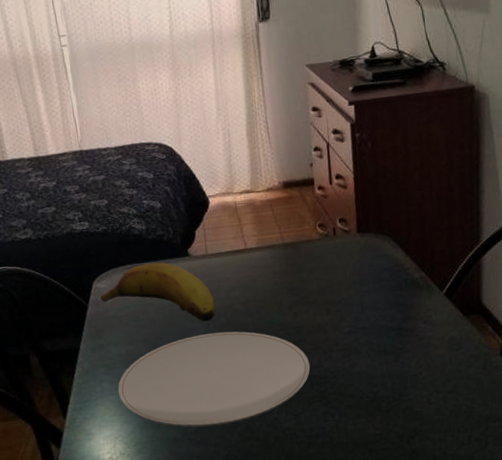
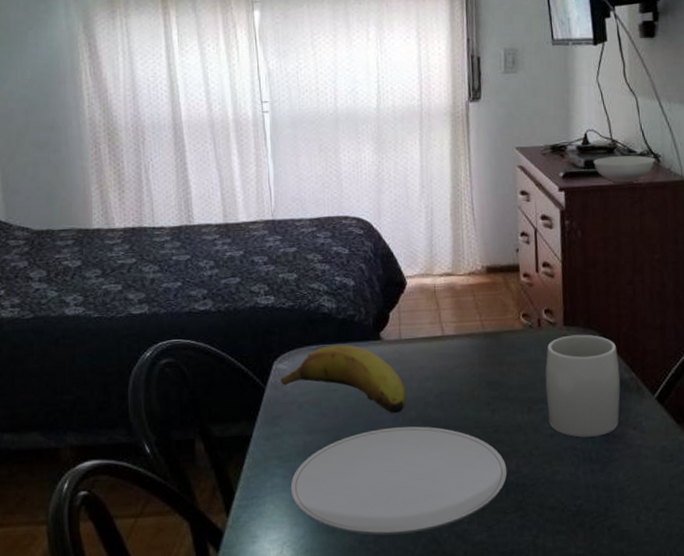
mug: none [341,239,412,333] -> present [545,334,621,438]
bowl: none [381,65,442,94] -> present [593,155,656,183]

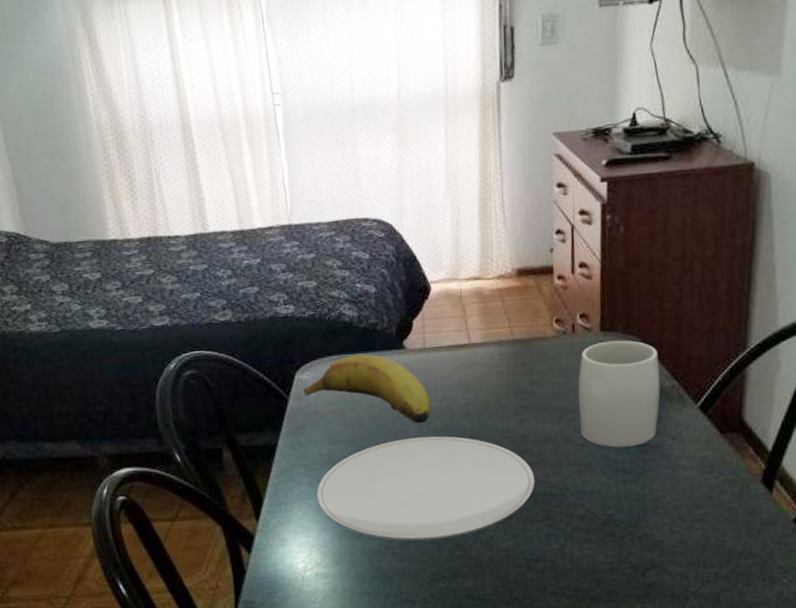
bowl: present [593,155,656,183] -> none [641,136,716,170]

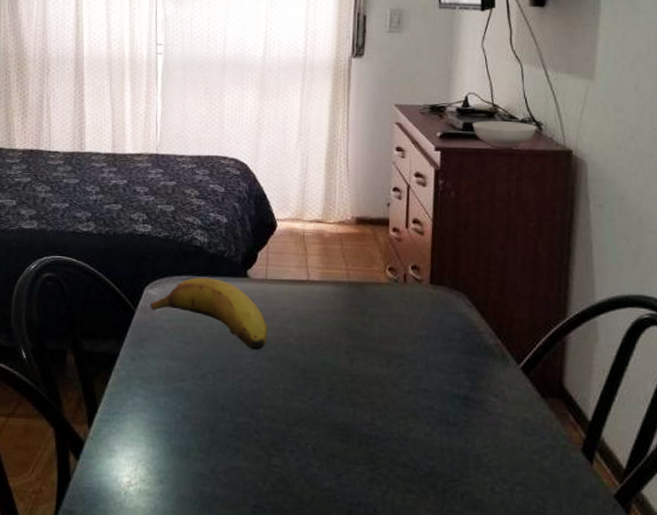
plate: present [316,436,535,541] -> none [149,363,361,470]
mug: present [578,340,661,448] -> none [406,294,485,400]
bowl: none [641,136,716,170] -> present [472,121,538,148]

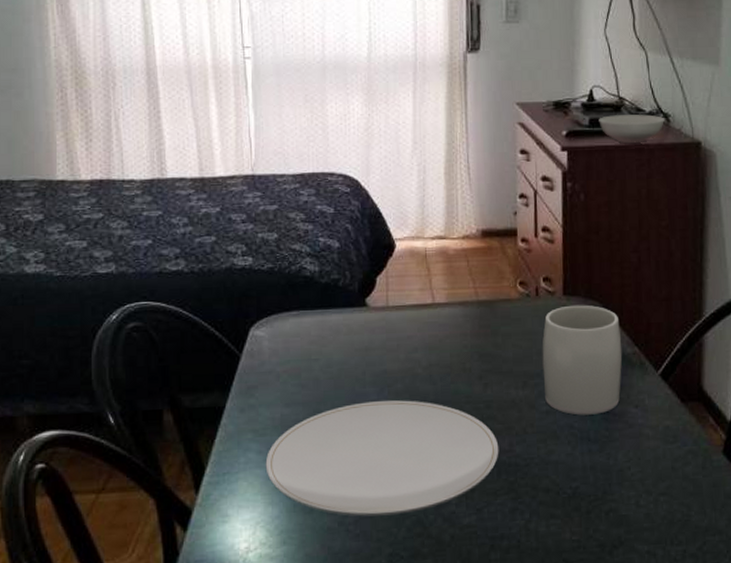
plate: none [149,363,361,470] -> present [265,400,499,517]
fruit: present [150,277,267,350] -> none [257,311,392,385]
mug: none [406,294,485,400] -> present [542,305,623,415]

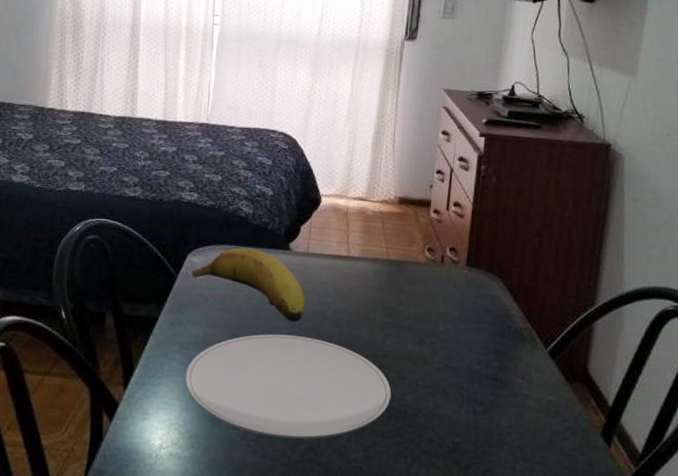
fruit: none [257,311,392,385] -> present [191,247,306,322]
mug: present [542,305,623,415] -> none [438,276,516,379]
bowl: present [598,114,666,144] -> none [517,110,580,139]

